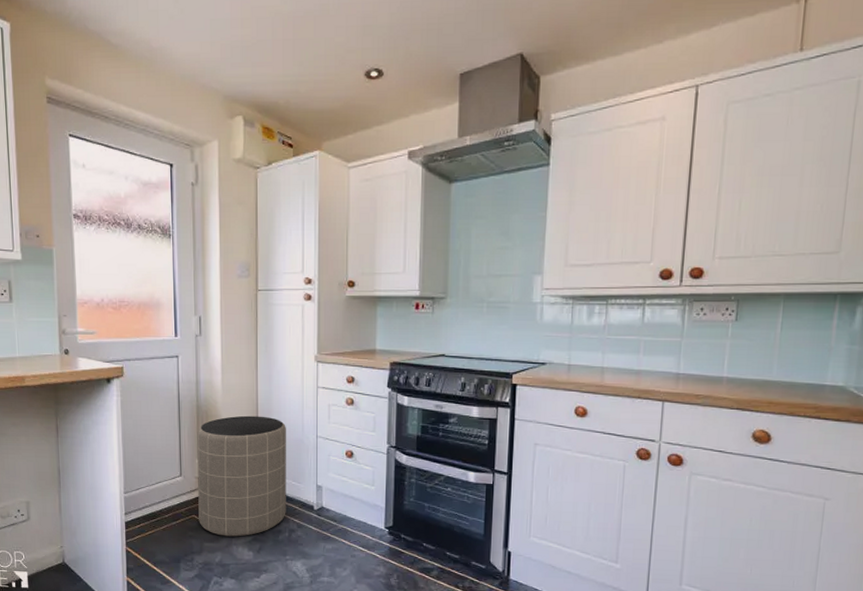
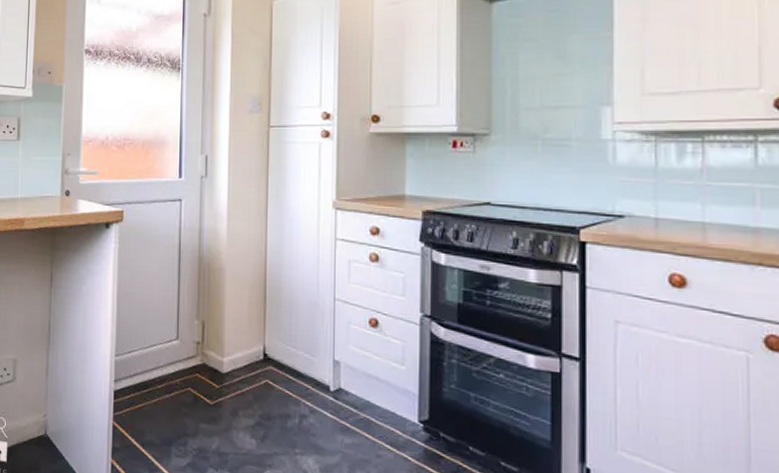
trash can: present [197,415,286,537] -> none [195,270,298,419]

